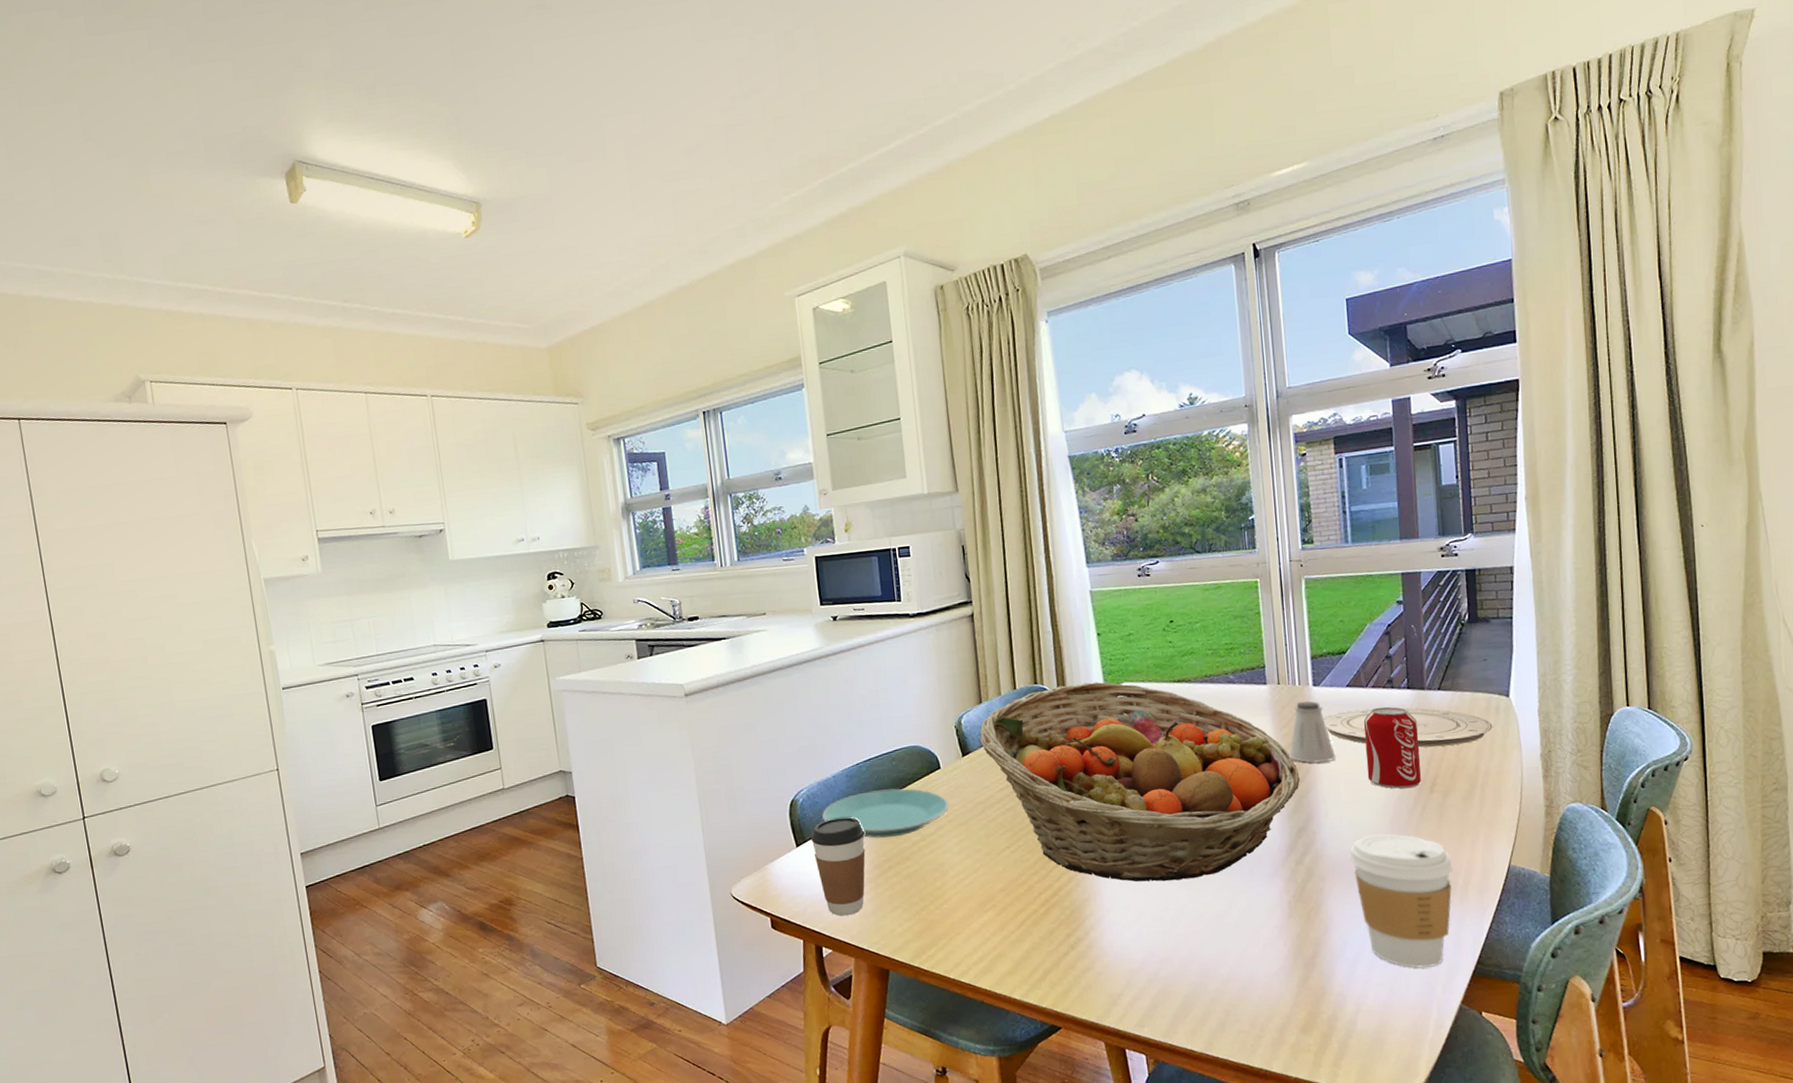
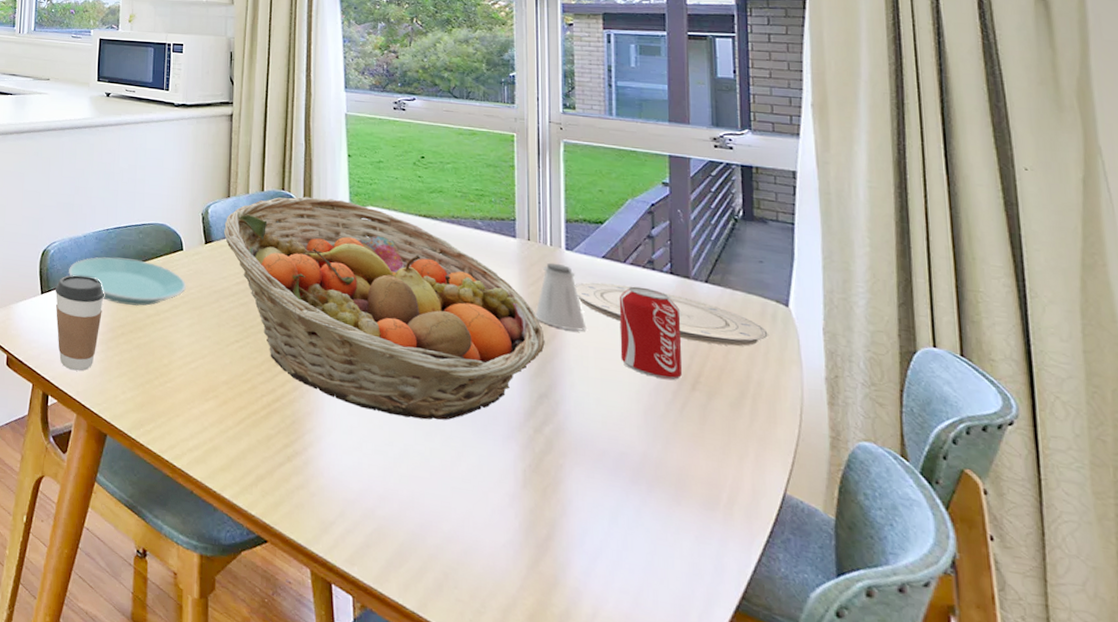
coffee cup: present [1350,833,1452,968] -> none [595,419,715,588]

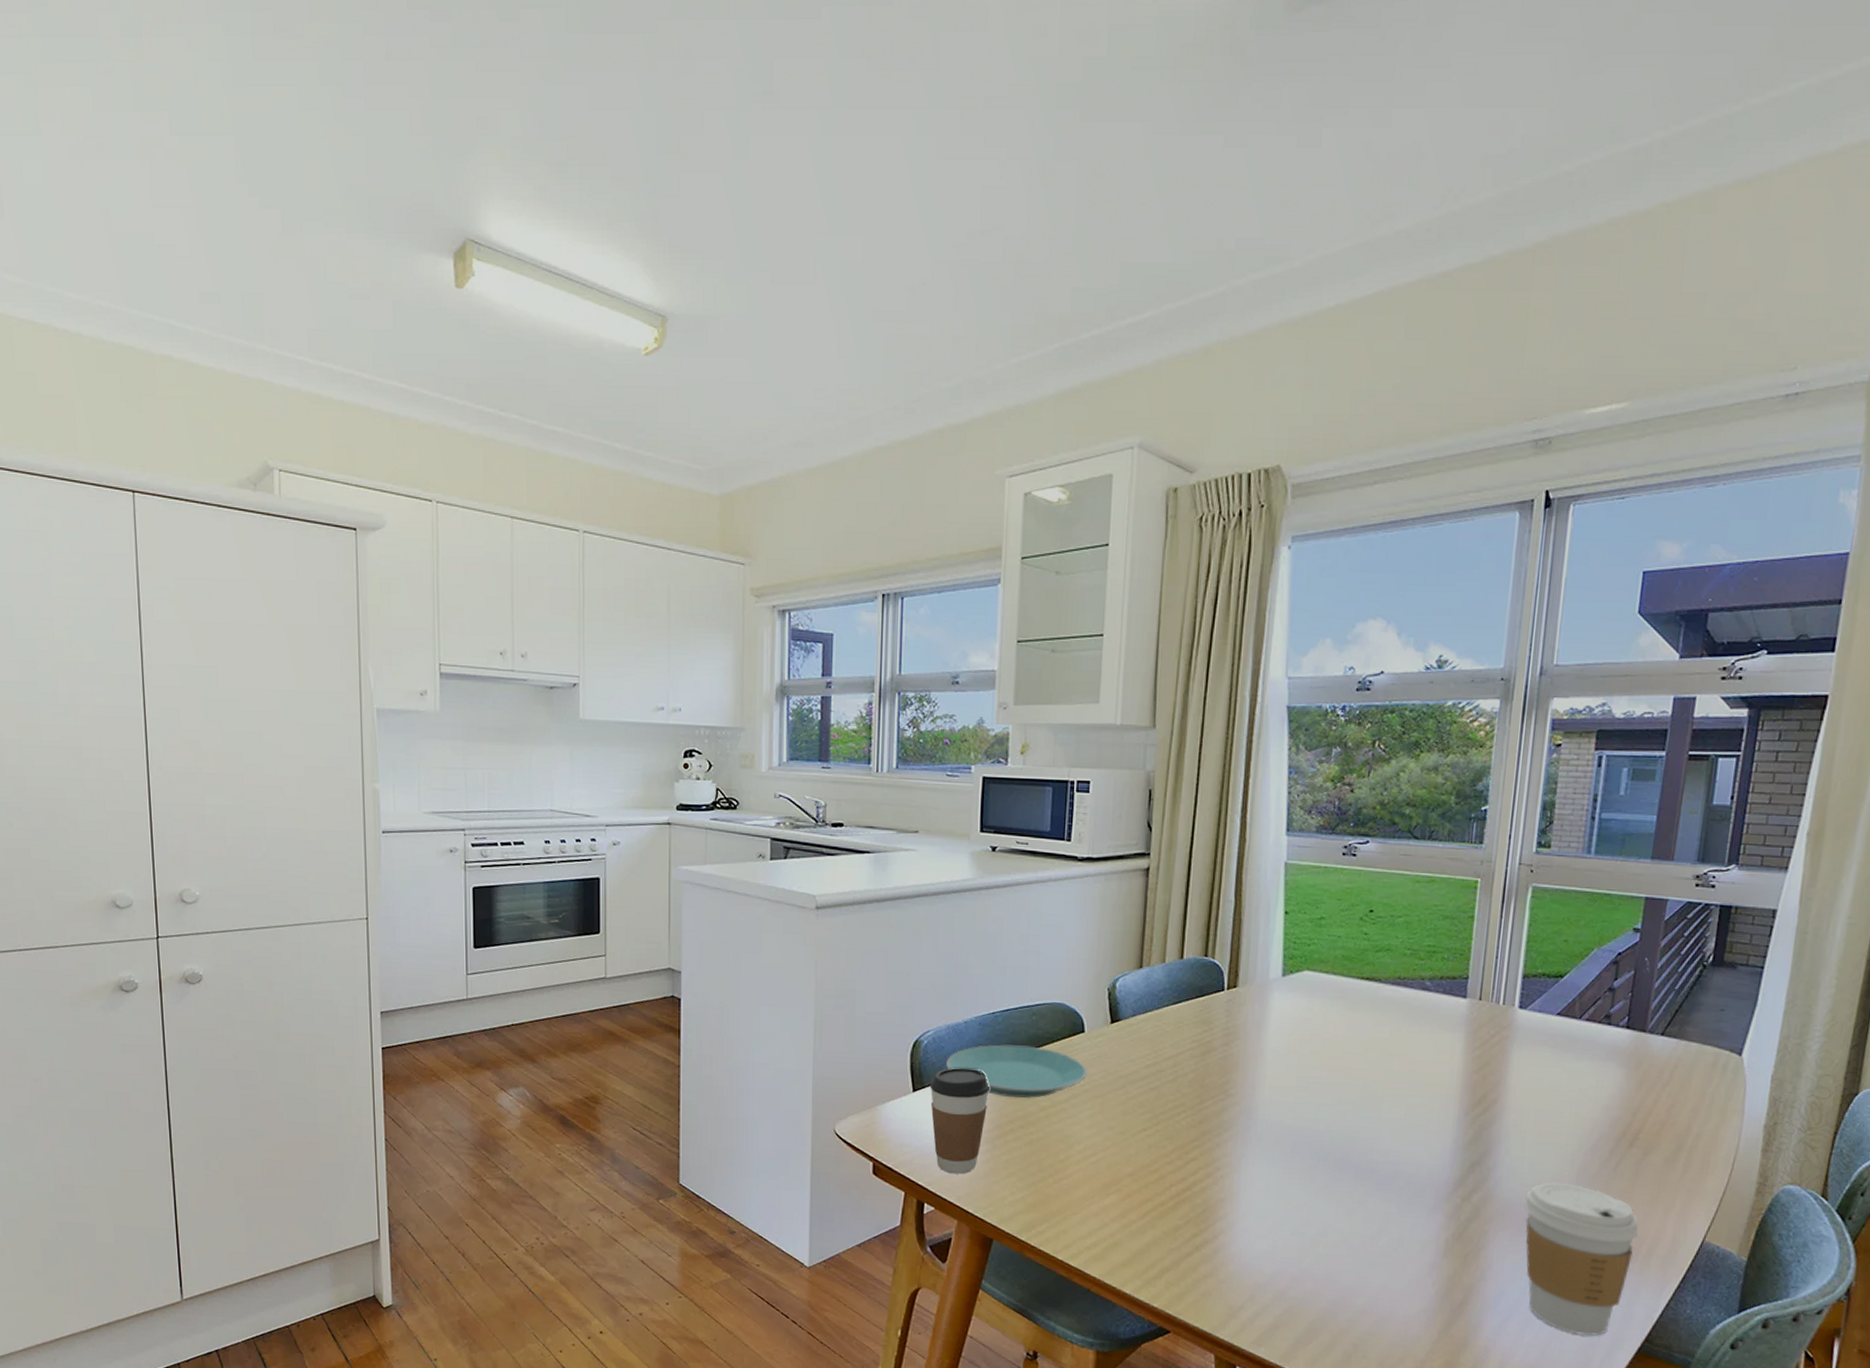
fruit basket: present [224,196,545,420] -> none [1134,963,1485,1197]
saltshaker: present [535,262,587,331] -> none [1477,1023,1530,1094]
plate: present [575,282,768,347] -> none [1523,1041,1716,1100]
coffee cup: none [595,419,715,588] -> present [1523,1182,1639,1336]
beverage can: present [619,286,682,381] -> none [1561,1043,1631,1139]

